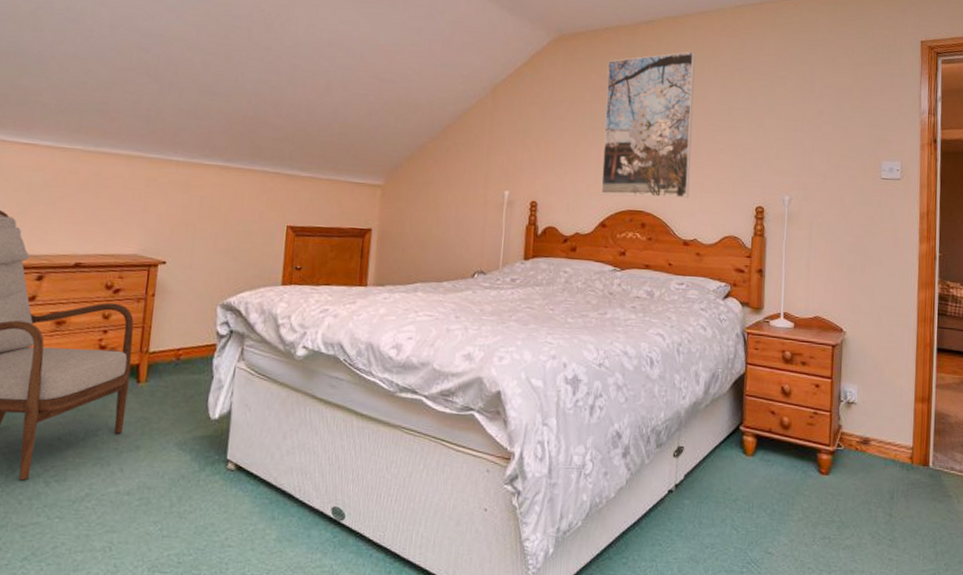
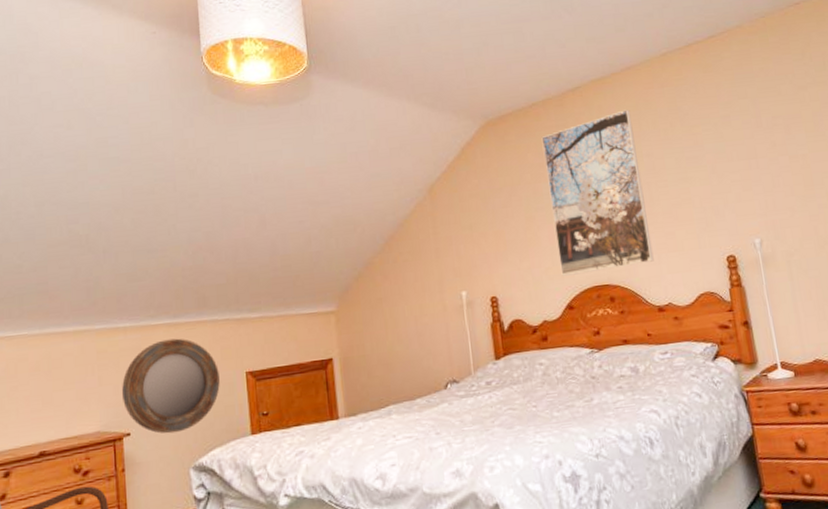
home mirror: none [164,180,262,270] -> present [121,338,220,434]

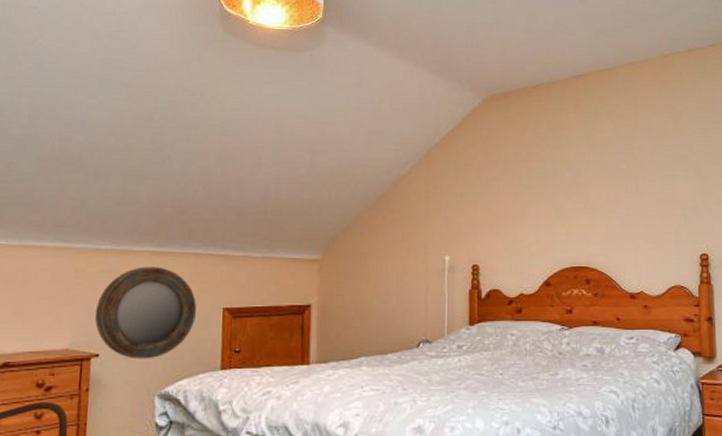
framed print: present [541,109,654,276] -> none [540,103,632,254]

